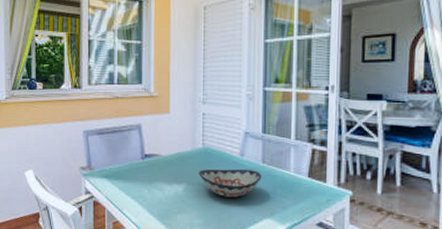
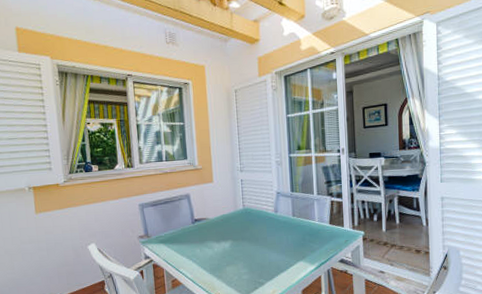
decorative bowl: present [198,169,262,198] -> none [241,223,293,248]

